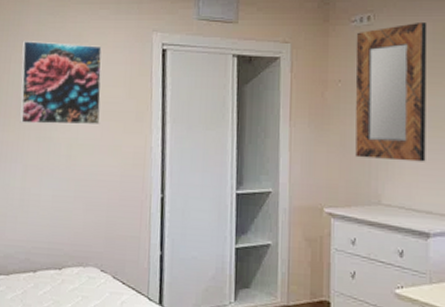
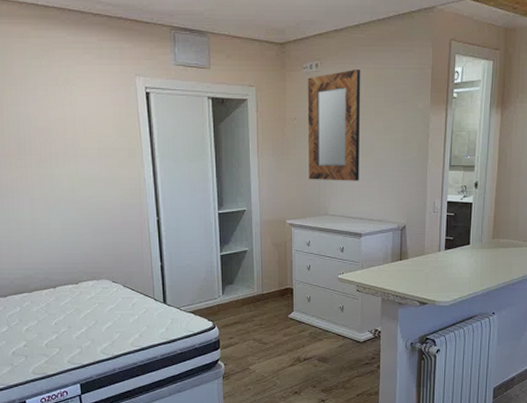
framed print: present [20,41,102,126] -> none [11,84,97,162]

